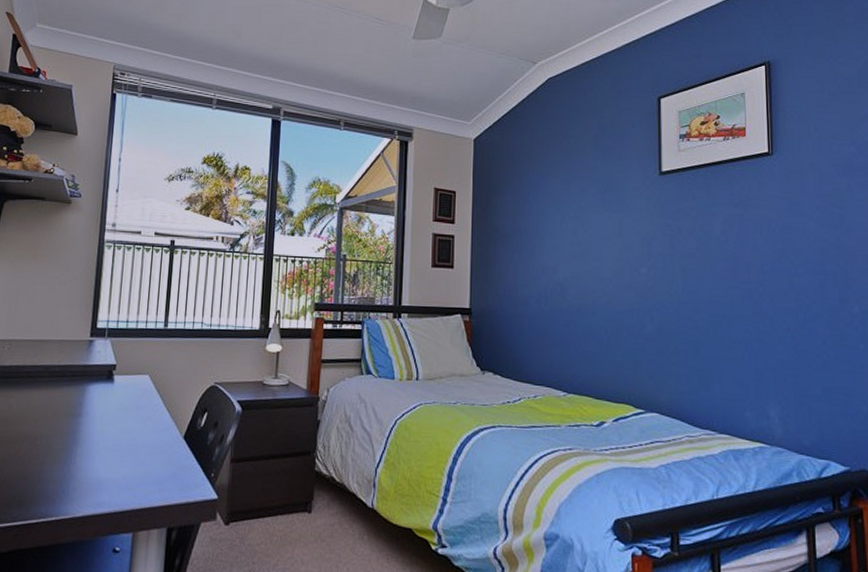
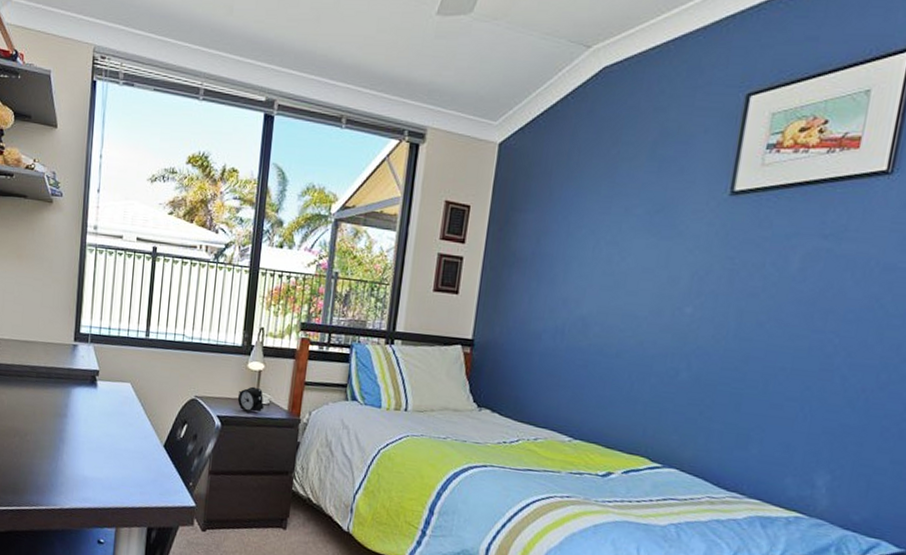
alarm clock: none [257,368,283,395] -> present [237,386,264,413]

